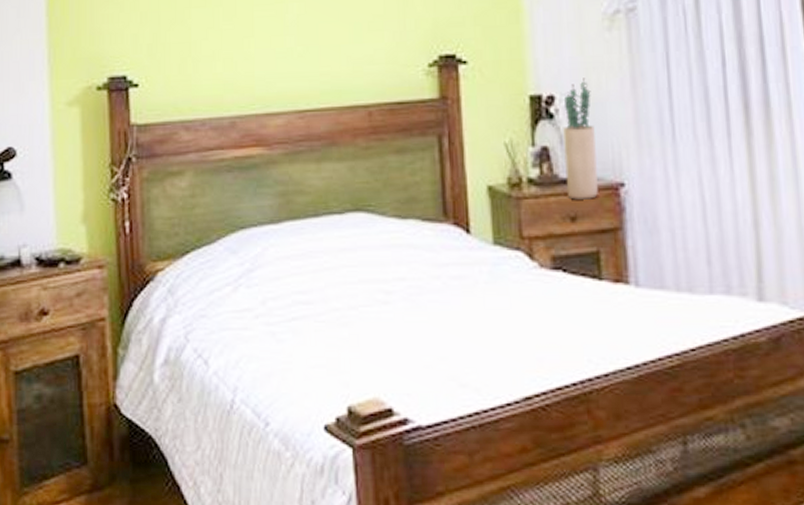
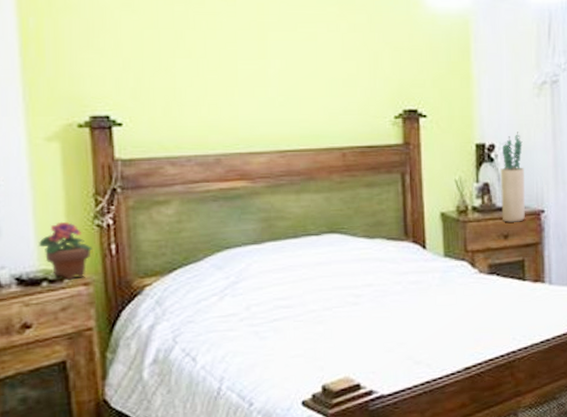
potted flower: none [58,195,108,263] -> present [39,221,93,281]

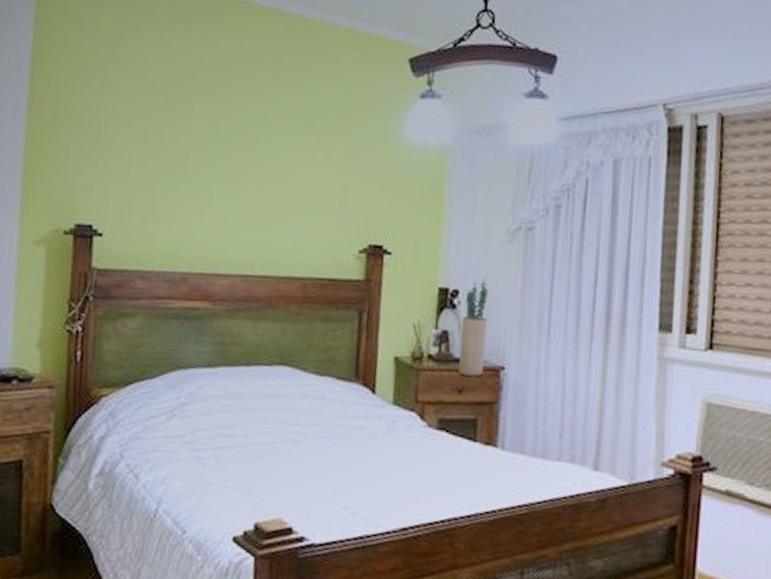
potted flower: present [39,221,93,281] -> none [15,323,61,382]

